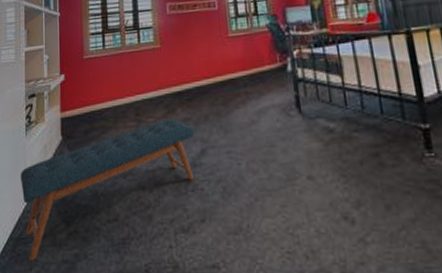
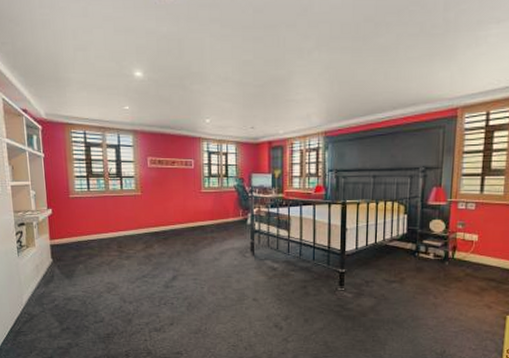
bench: present [20,118,195,261] -> none [15,252,168,347]

